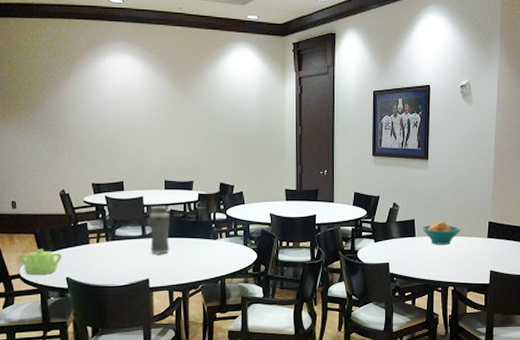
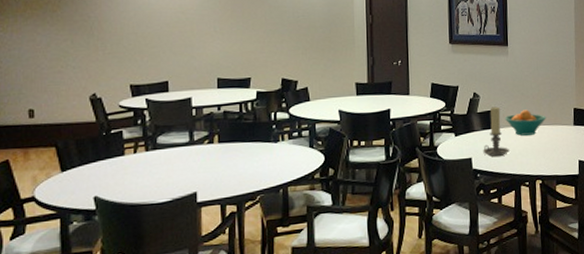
teapot: present [18,249,62,275] -> none [34,164,89,197]
vase: present [149,206,171,254] -> none [199,107,224,163]
candle holder: none [400,217,425,263] -> present [483,106,509,157]

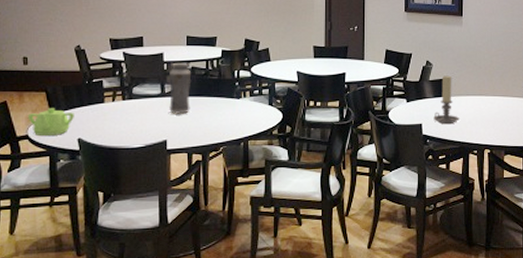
teapot: none [34,164,89,197] -> present [27,108,74,136]
vase: none [199,107,224,163] -> present [169,63,192,114]
fruit bowl: present [504,110,547,136] -> none [456,80,498,105]

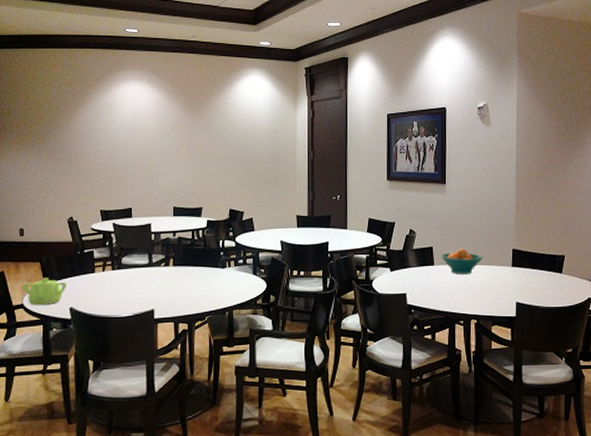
vase: present [169,63,192,114] -> none [157,233,178,284]
candle holder: present [433,75,459,125] -> none [418,244,444,294]
fruit bowl: none [456,80,498,105] -> present [440,248,484,274]

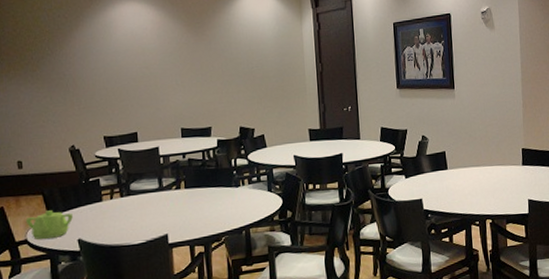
fruit bowl: present [440,248,484,274] -> none [453,151,495,177]

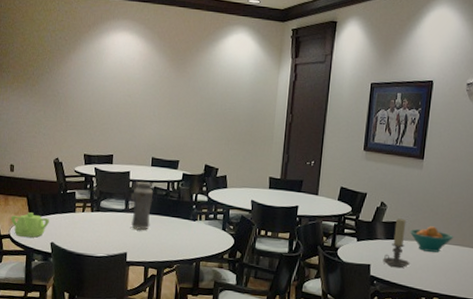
vase: none [166,155,190,208] -> present [131,182,153,230]
candle holder: none [433,148,459,198] -> present [383,218,410,268]
fruit bowl: none [453,151,495,177] -> present [409,226,454,252]

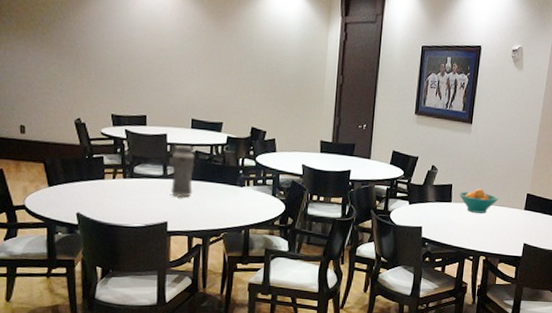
teapot: present [10,212,49,238] -> none [24,180,73,208]
candle holder: present [383,218,410,268] -> none [433,181,459,230]

